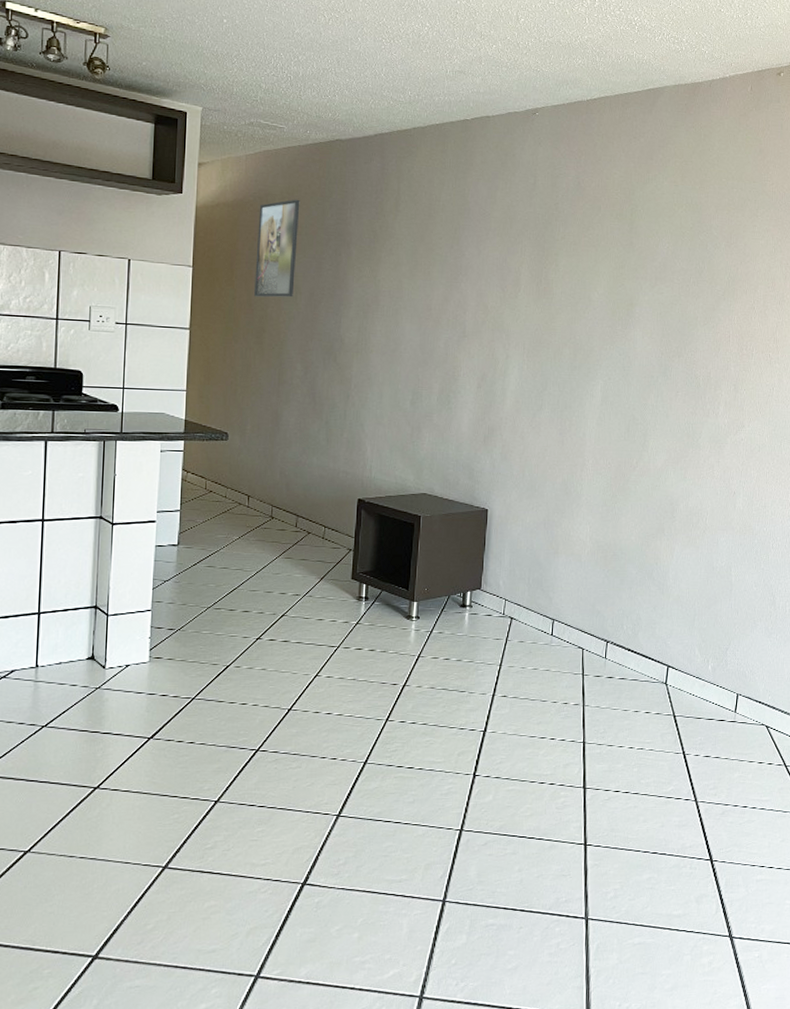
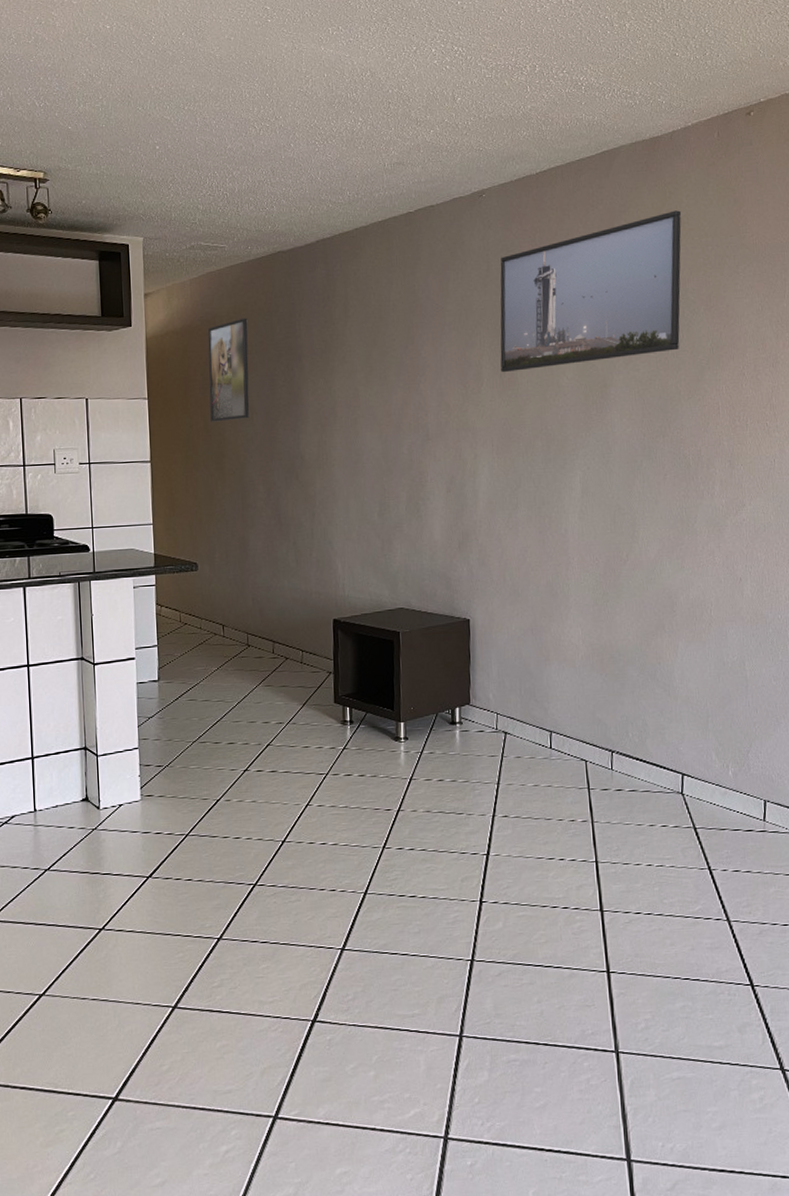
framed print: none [538,152,712,282] -> present [500,210,682,373]

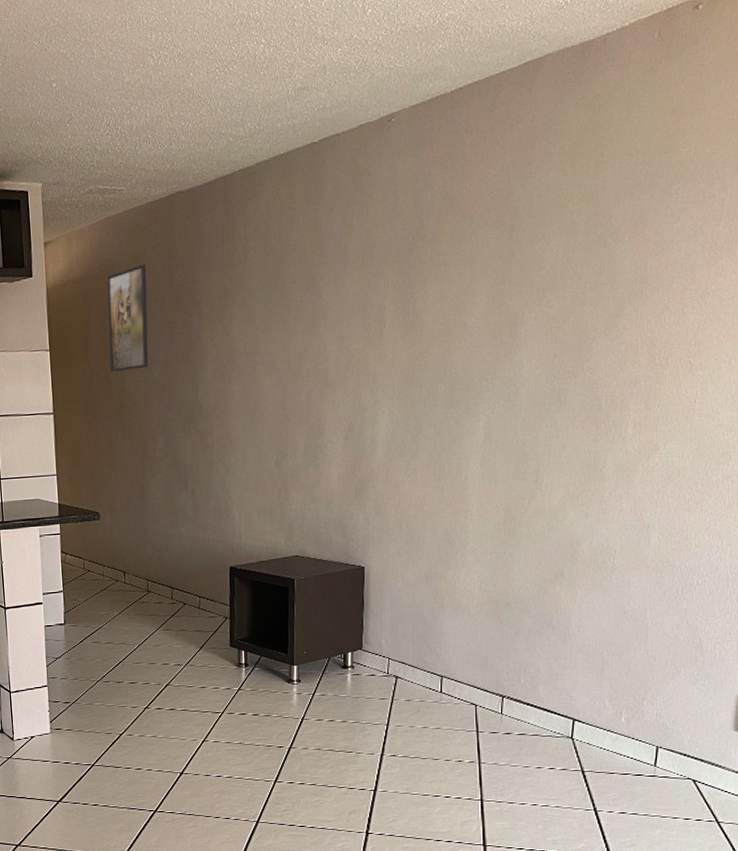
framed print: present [500,210,682,373] -> none [405,126,610,314]

